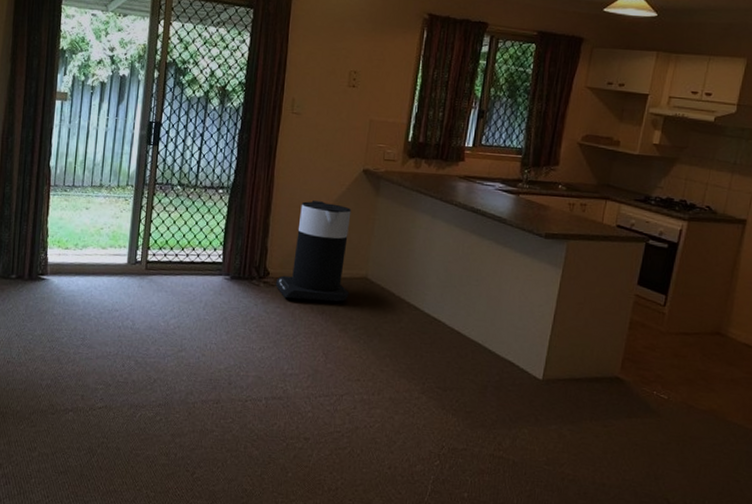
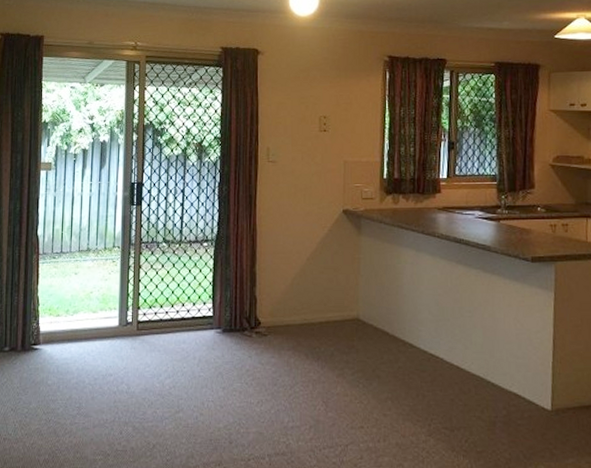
trash can: present [275,201,352,302] -> none [267,245,343,348]

